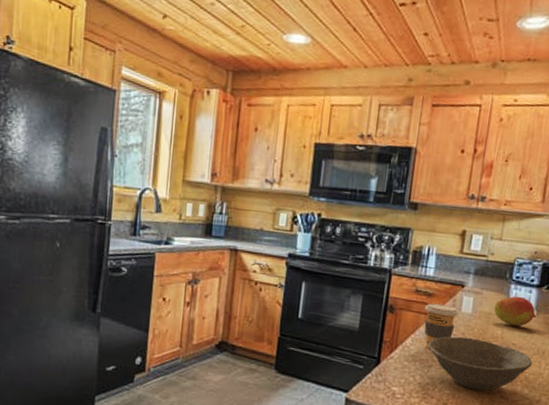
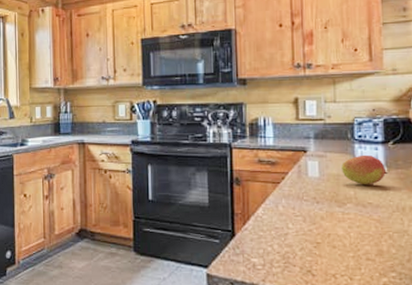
coffee cup: present [424,303,459,350] -> none [270,171,306,218]
bowl: present [428,336,533,391] -> none [280,201,394,254]

